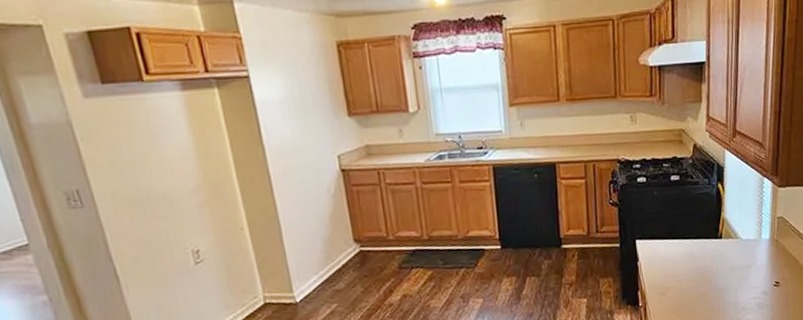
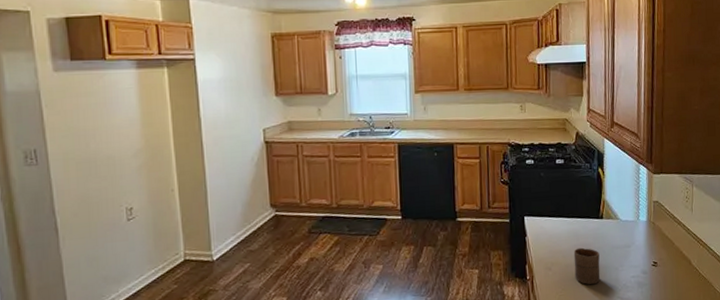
cup: none [689,270,718,309] -> present [573,247,600,285]

